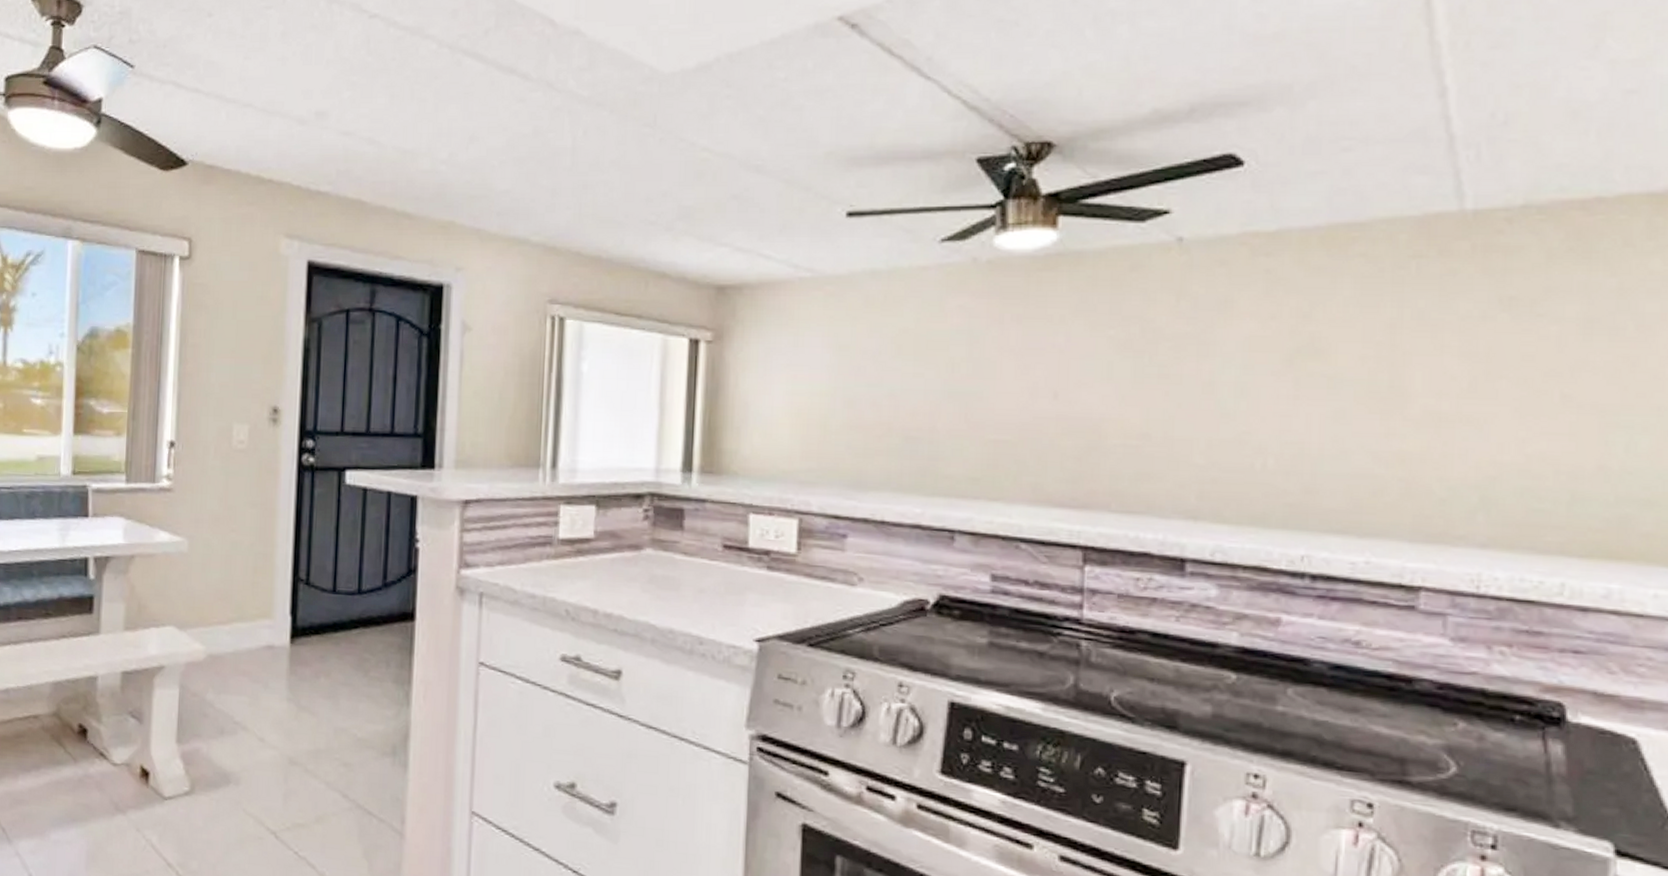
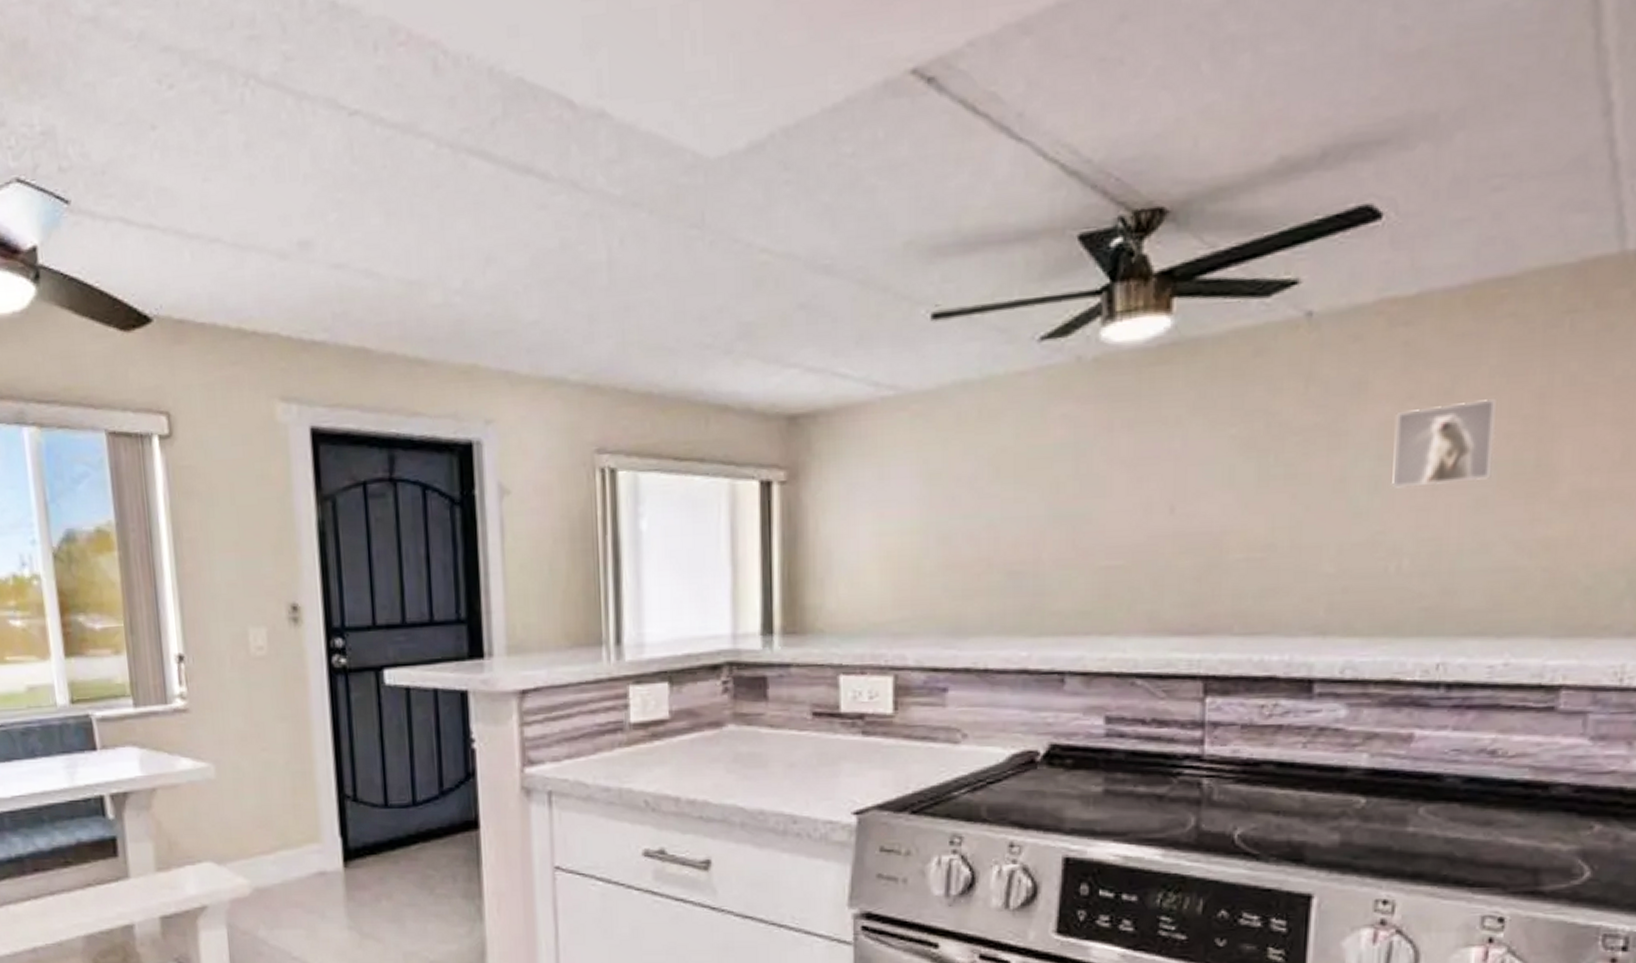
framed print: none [1255,325,1351,396] -> present [1390,399,1496,488]

